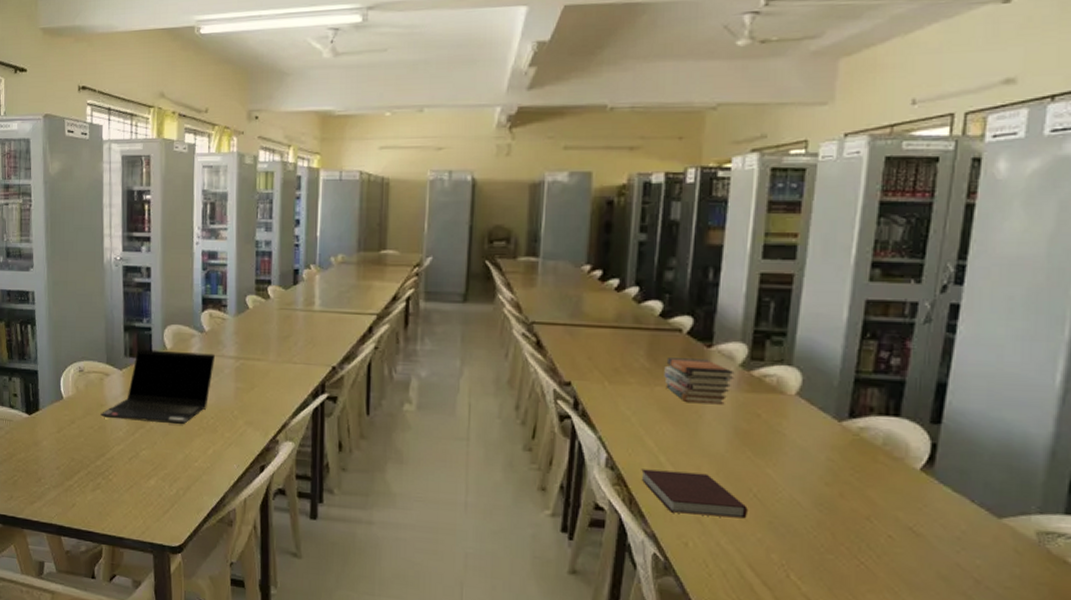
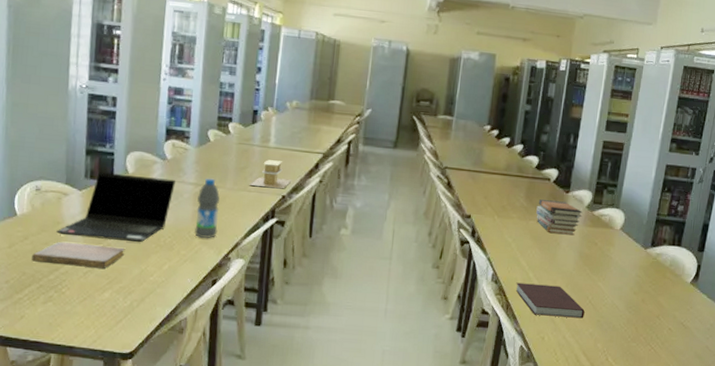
notebook: none [79,426,168,454] -> present [32,242,126,269]
water bottle: none [238,350,263,418] -> present [195,178,220,238]
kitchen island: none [294,326,343,359] -> present [249,160,292,189]

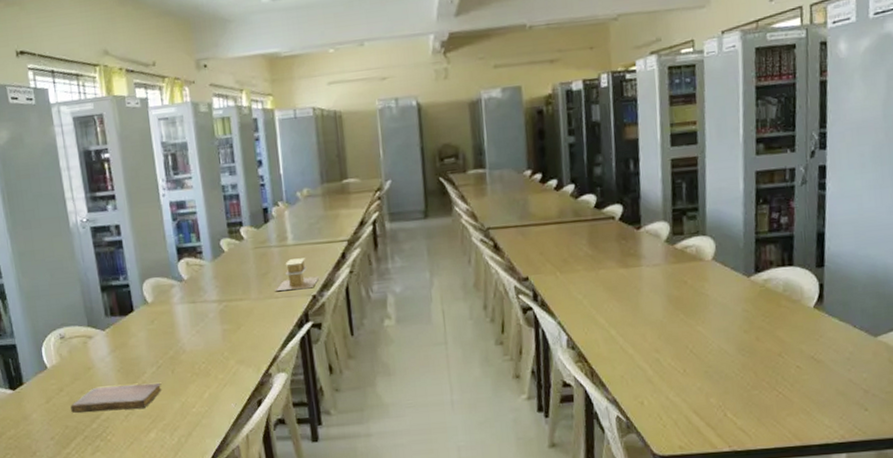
laptop computer: present [56,172,175,242] -> none [89,300,198,380]
water bottle: present [195,178,220,238] -> none [223,291,252,358]
notebook: present [516,282,585,319] -> none [597,339,688,378]
book stack: present [536,199,583,236] -> none [604,240,662,279]

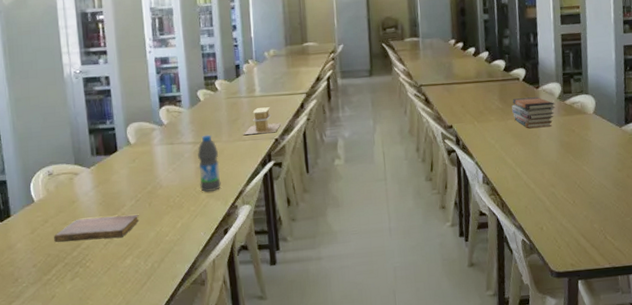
water bottle: none [223,291,252,358] -> present [198,135,221,192]
book stack: none [604,240,662,279] -> present [512,97,556,128]

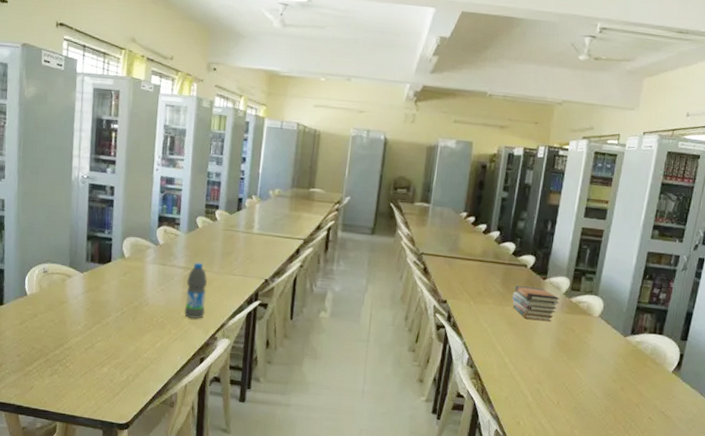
notebook: present [54,214,139,242] -> none [40,320,122,345]
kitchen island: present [243,107,282,135] -> none [234,245,275,273]

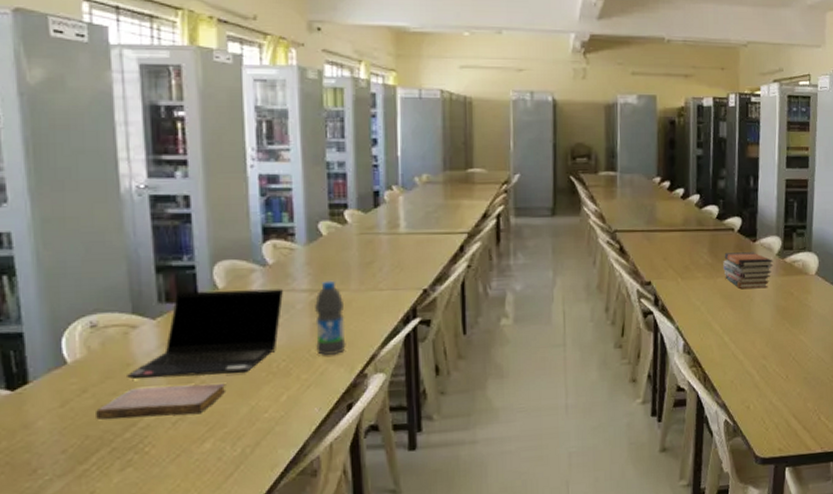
notebook: none [40,320,122,345] -> present [96,382,227,420]
laptop computer: none [61,256,167,321] -> present [127,289,283,379]

